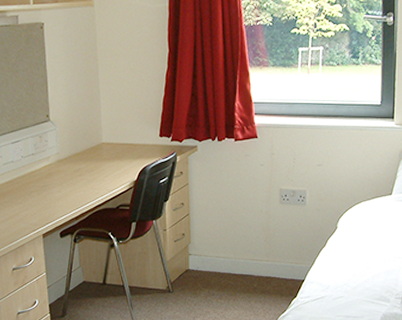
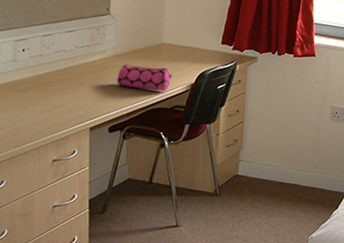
pencil case: none [63,166,114,192] -> present [117,64,172,92]

